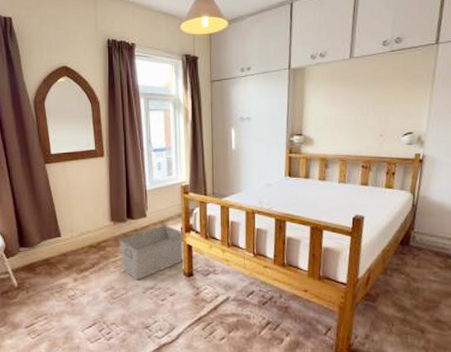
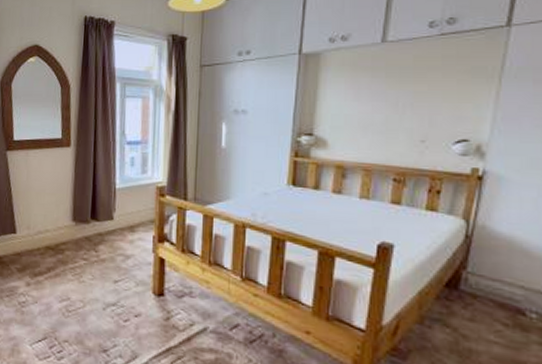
storage bin: present [118,225,185,280] -> none [79,231,156,294]

